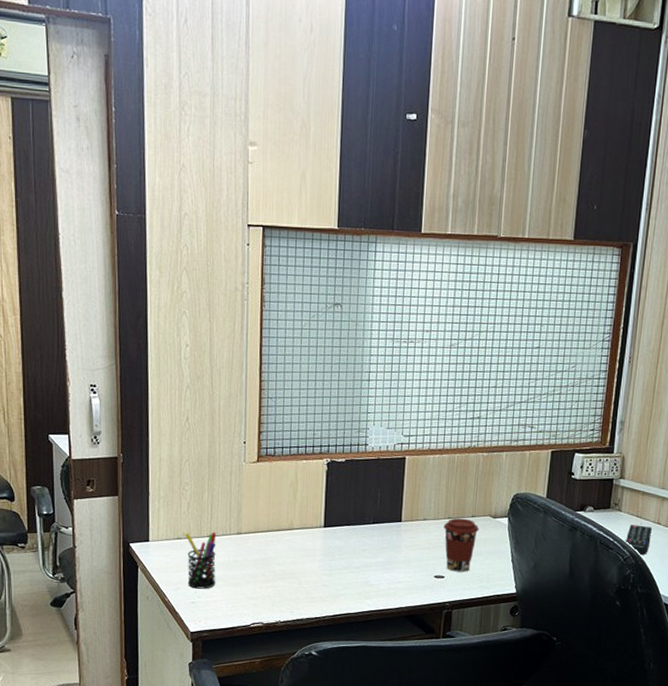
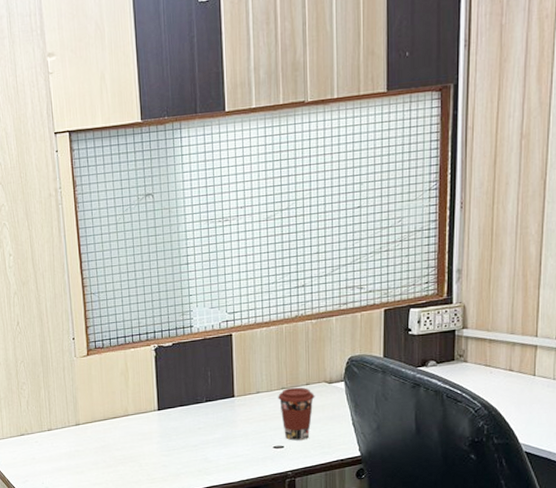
pen holder: present [185,532,217,589] -> none [28,425,61,480]
remote control: present [624,525,652,556] -> none [474,374,503,405]

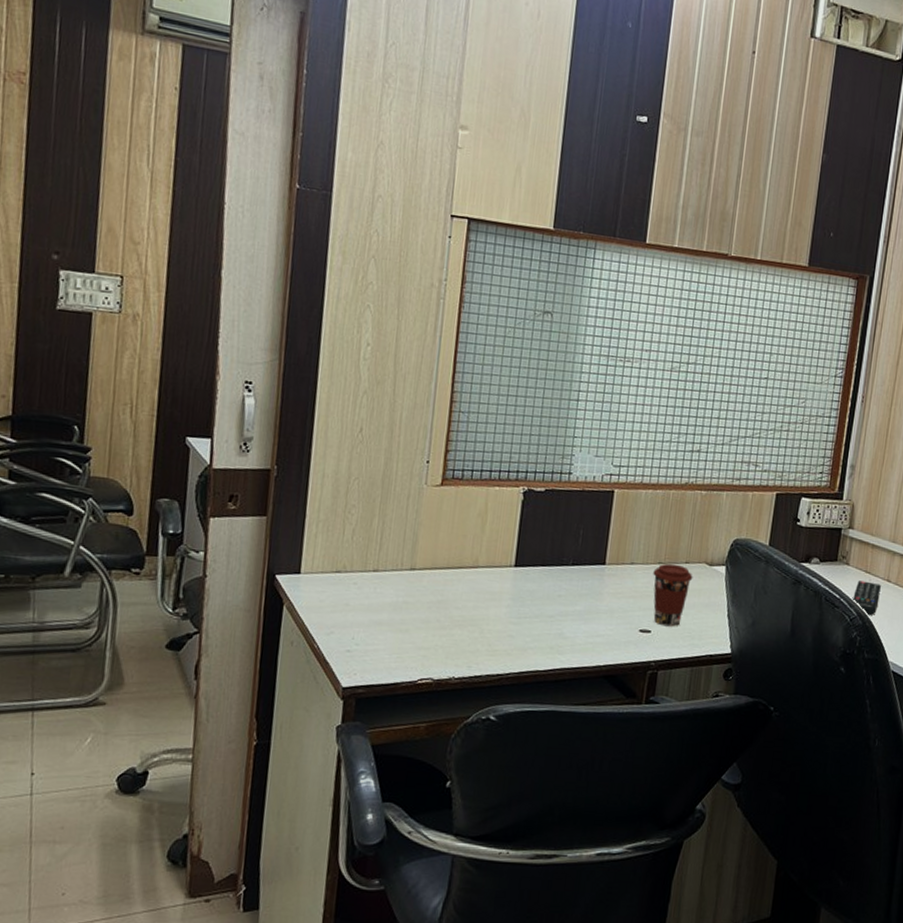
remote control: none [474,374,503,405] -> present [851,580,881,616]

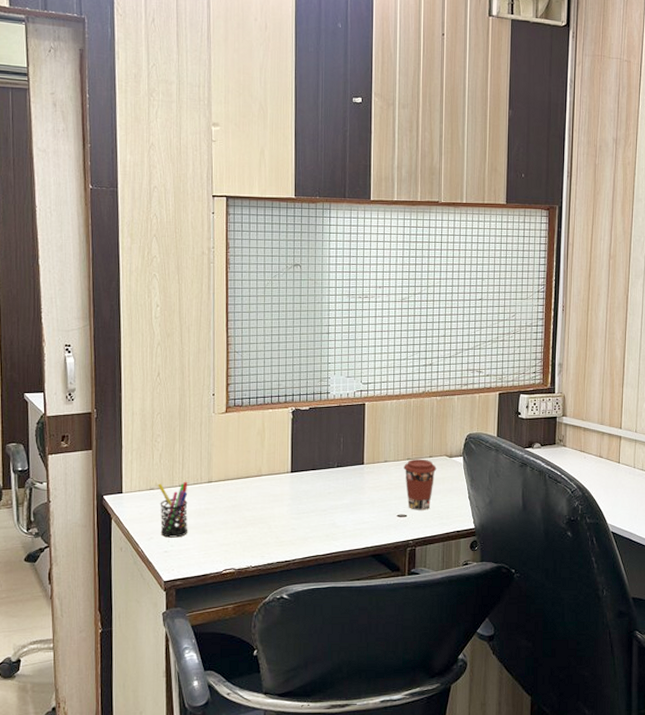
pen holder: none [344,565,385,635] -> present [158,481,188,538]
remote control: present [851,580,881,616] -> none [571,459,595,488]

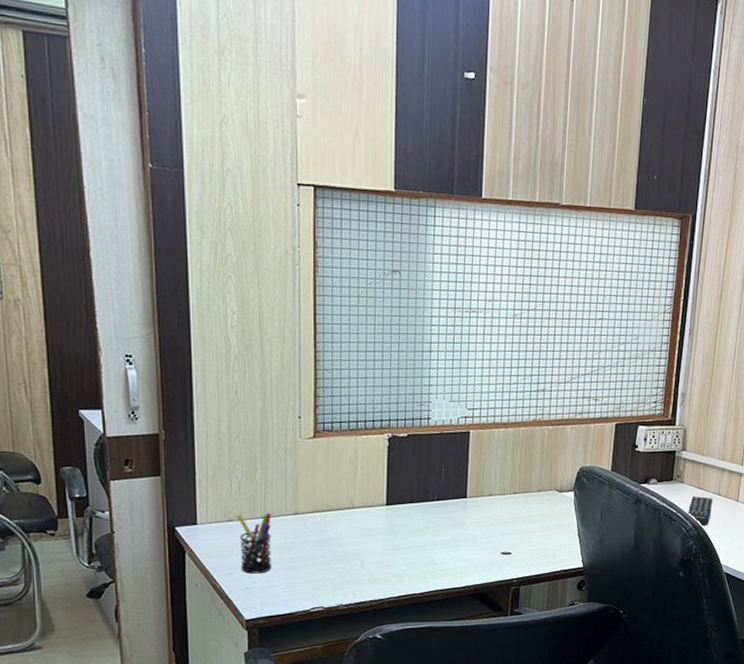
coffee cup: present [404,459,437,510] -> none [510,493,545,548]
remote control: none [571,459,595,488] -> present [687,496,713,527]

